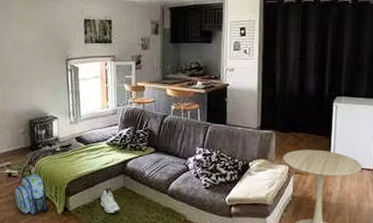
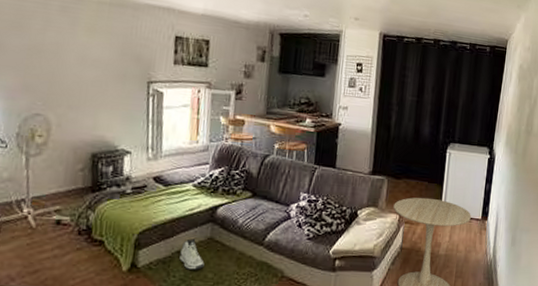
backpack: present [14,173,50,215] -> none [63,220,111,273]

